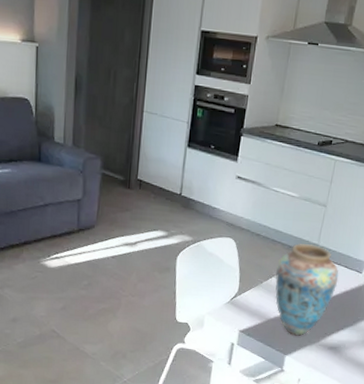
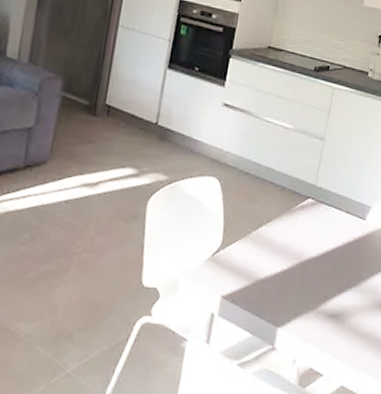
vase: present [275,244,339,336] -> none [266,184,340,301]

